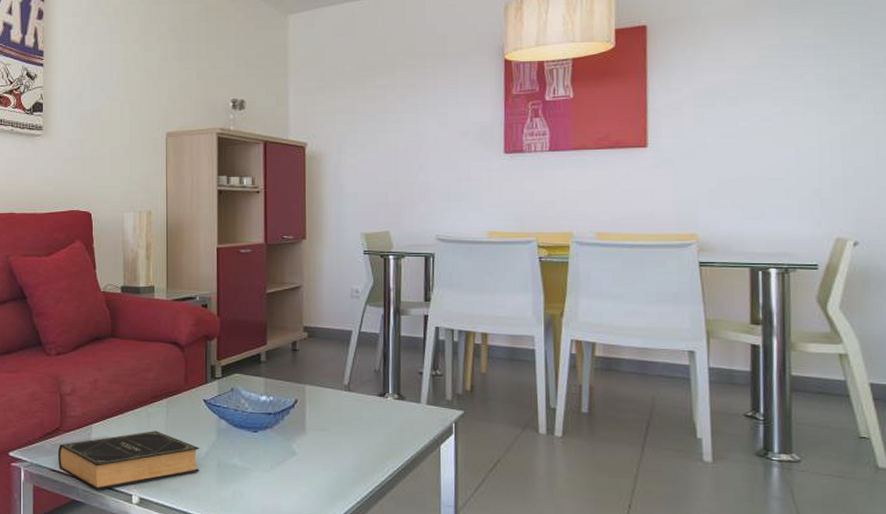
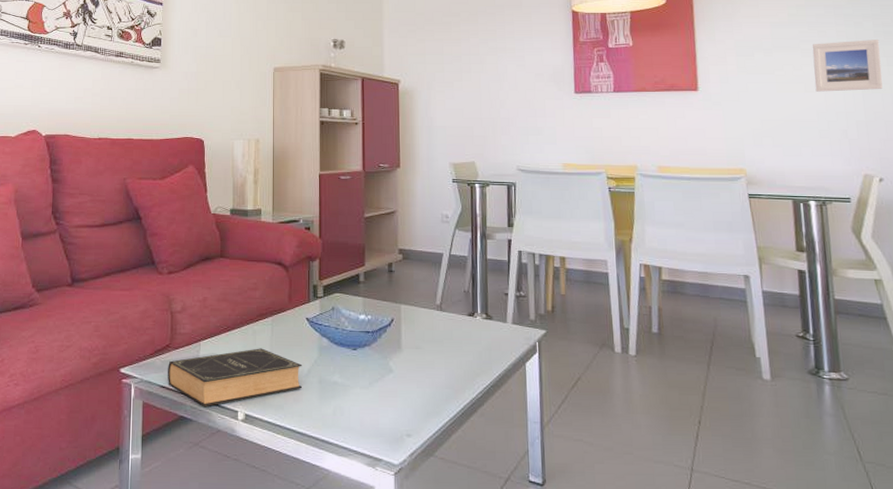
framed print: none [785,83,867,145] -> present [812,40,883,92]

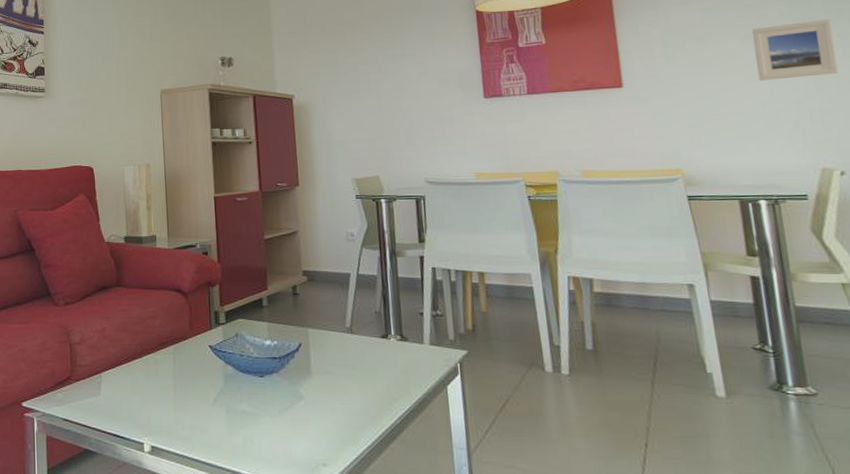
book: present [167,348,303,406] -> none [69,378,208,439]

